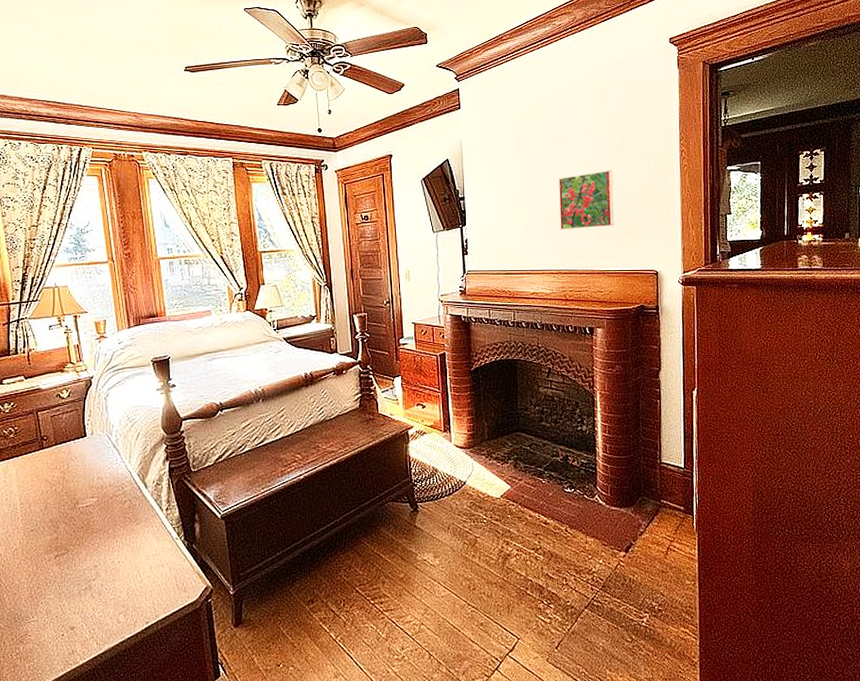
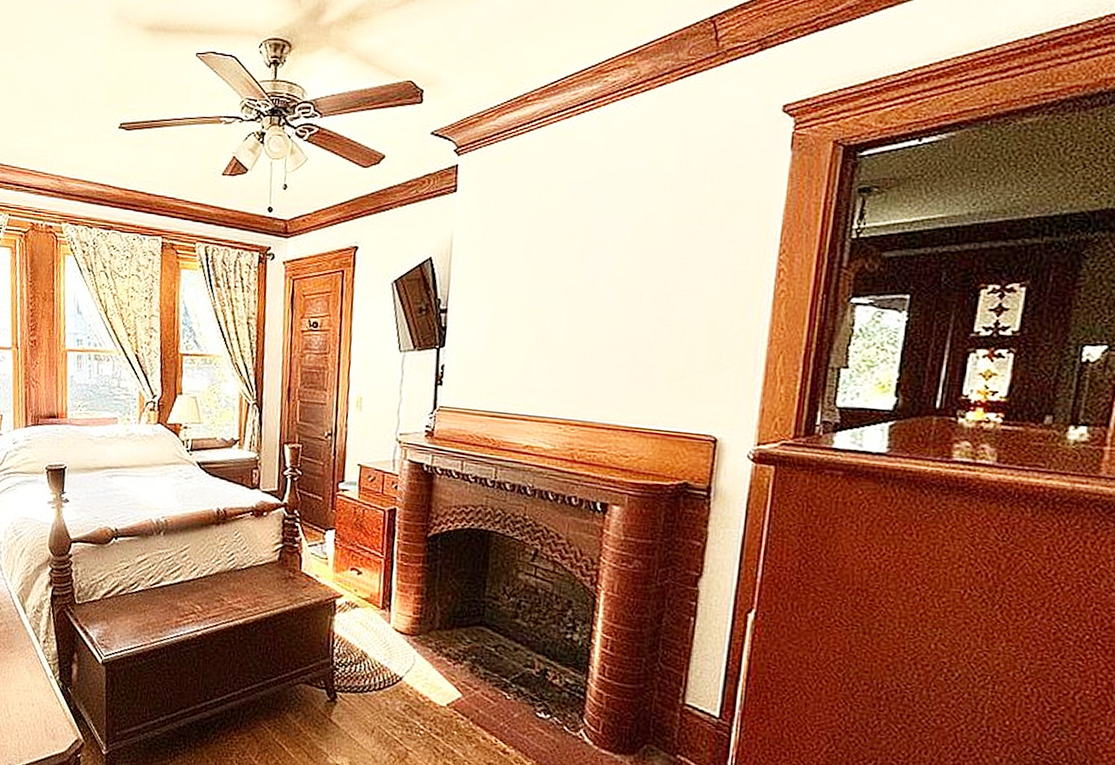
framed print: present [558,170,614,230] -> none [577,288,667,368]

